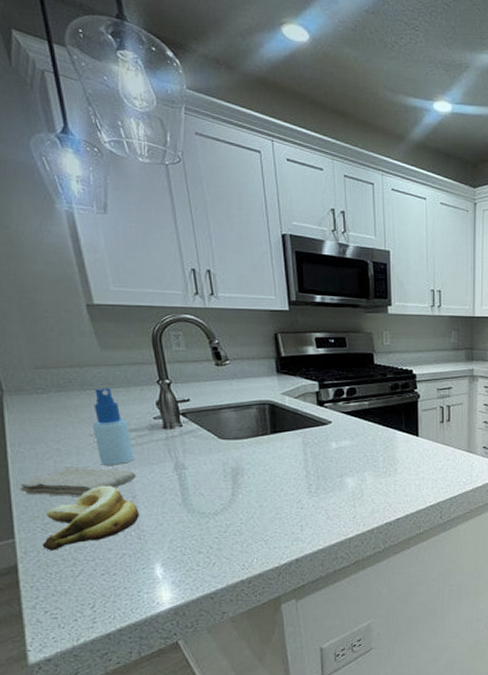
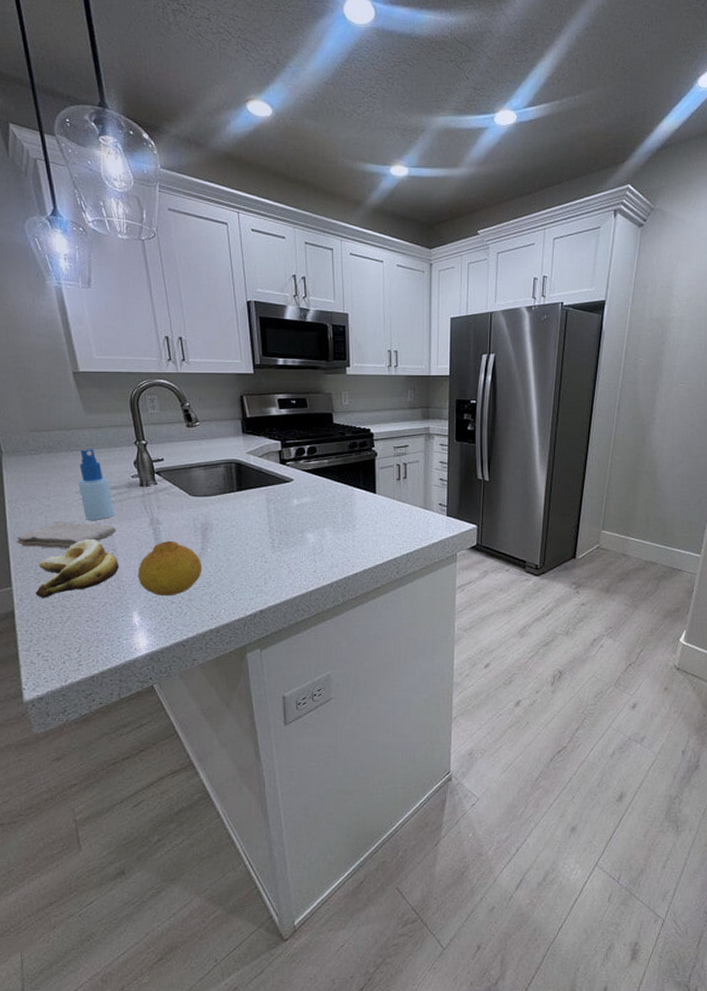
fruit: none [160,486,233,546] -> present [138,540,202,597]

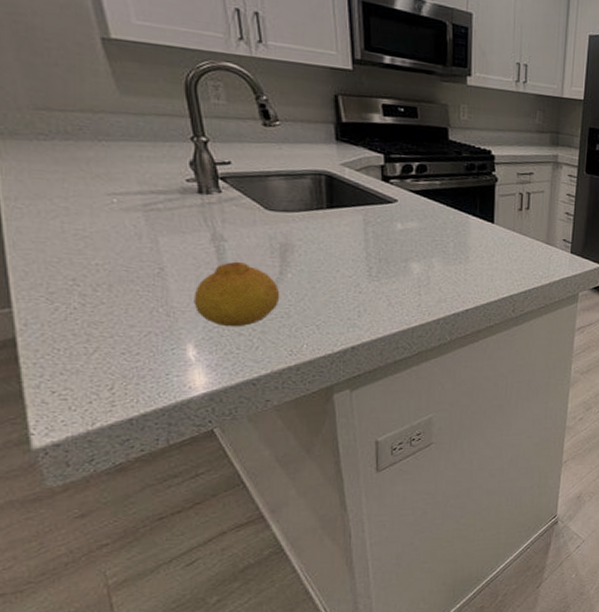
washcloth: present [16,522,116,549] -> none [16,229,164,264]
banana: present [35,539,119,598] -> none [47,253,168,324]
spray bottle: present [78,449,115,520] -> none [109,140,162,231]

